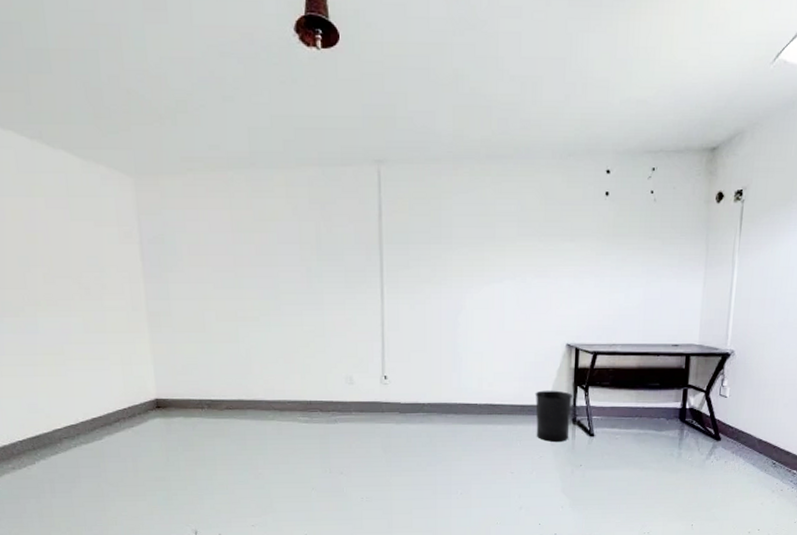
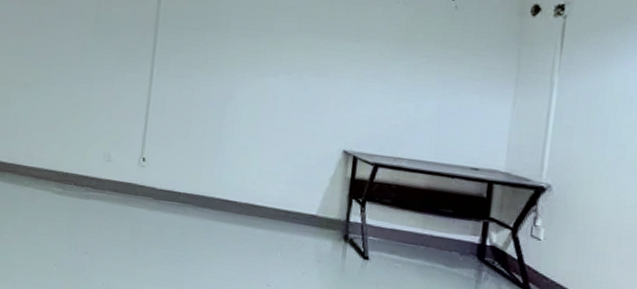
waste bin: present [535,390,572,442] -> none [300,197,346,260]

